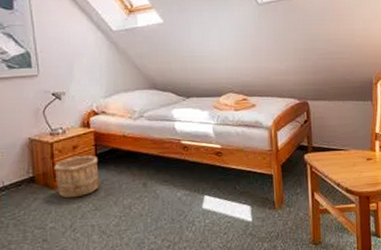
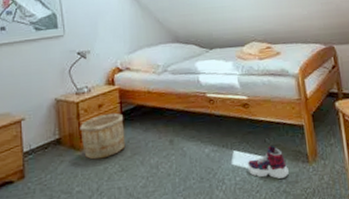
sneaker: none [216,192,256,223] -> present [247,146,289,179]

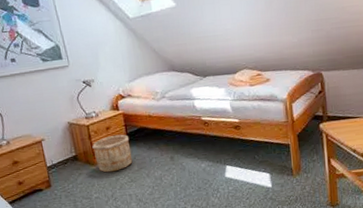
sneaker: present [247,146,289,179] -> none [238,162,275,188]

